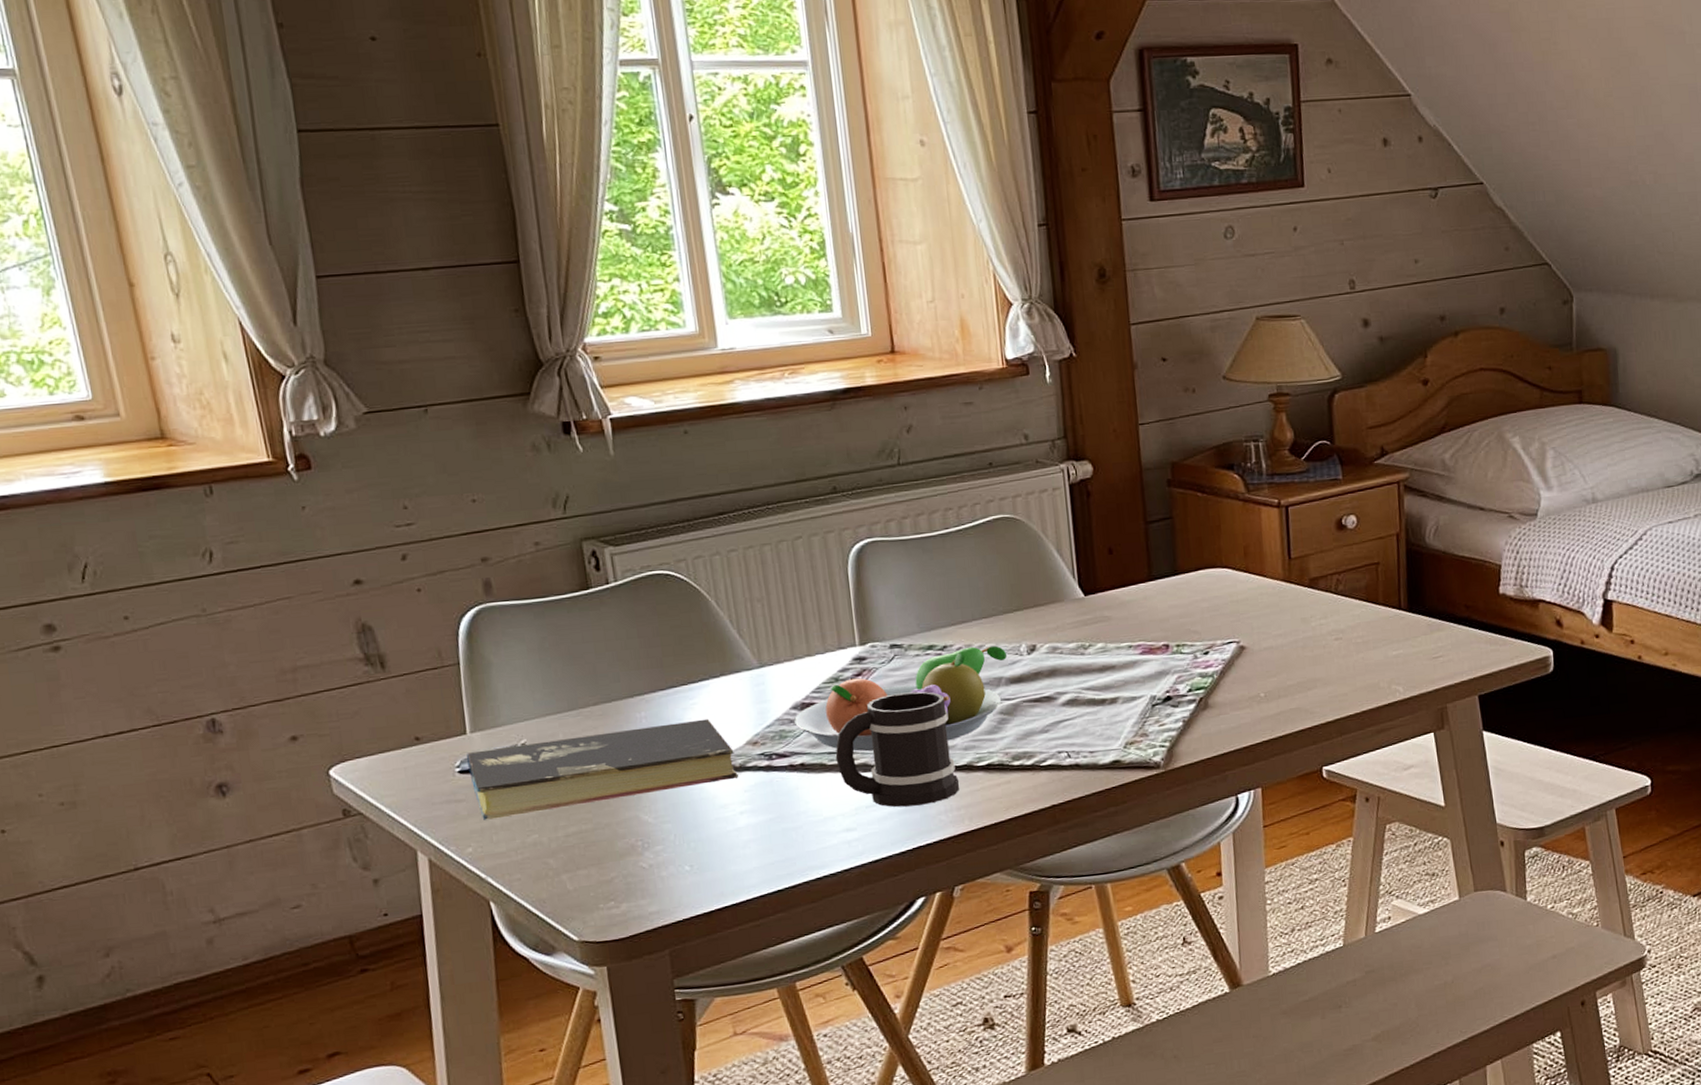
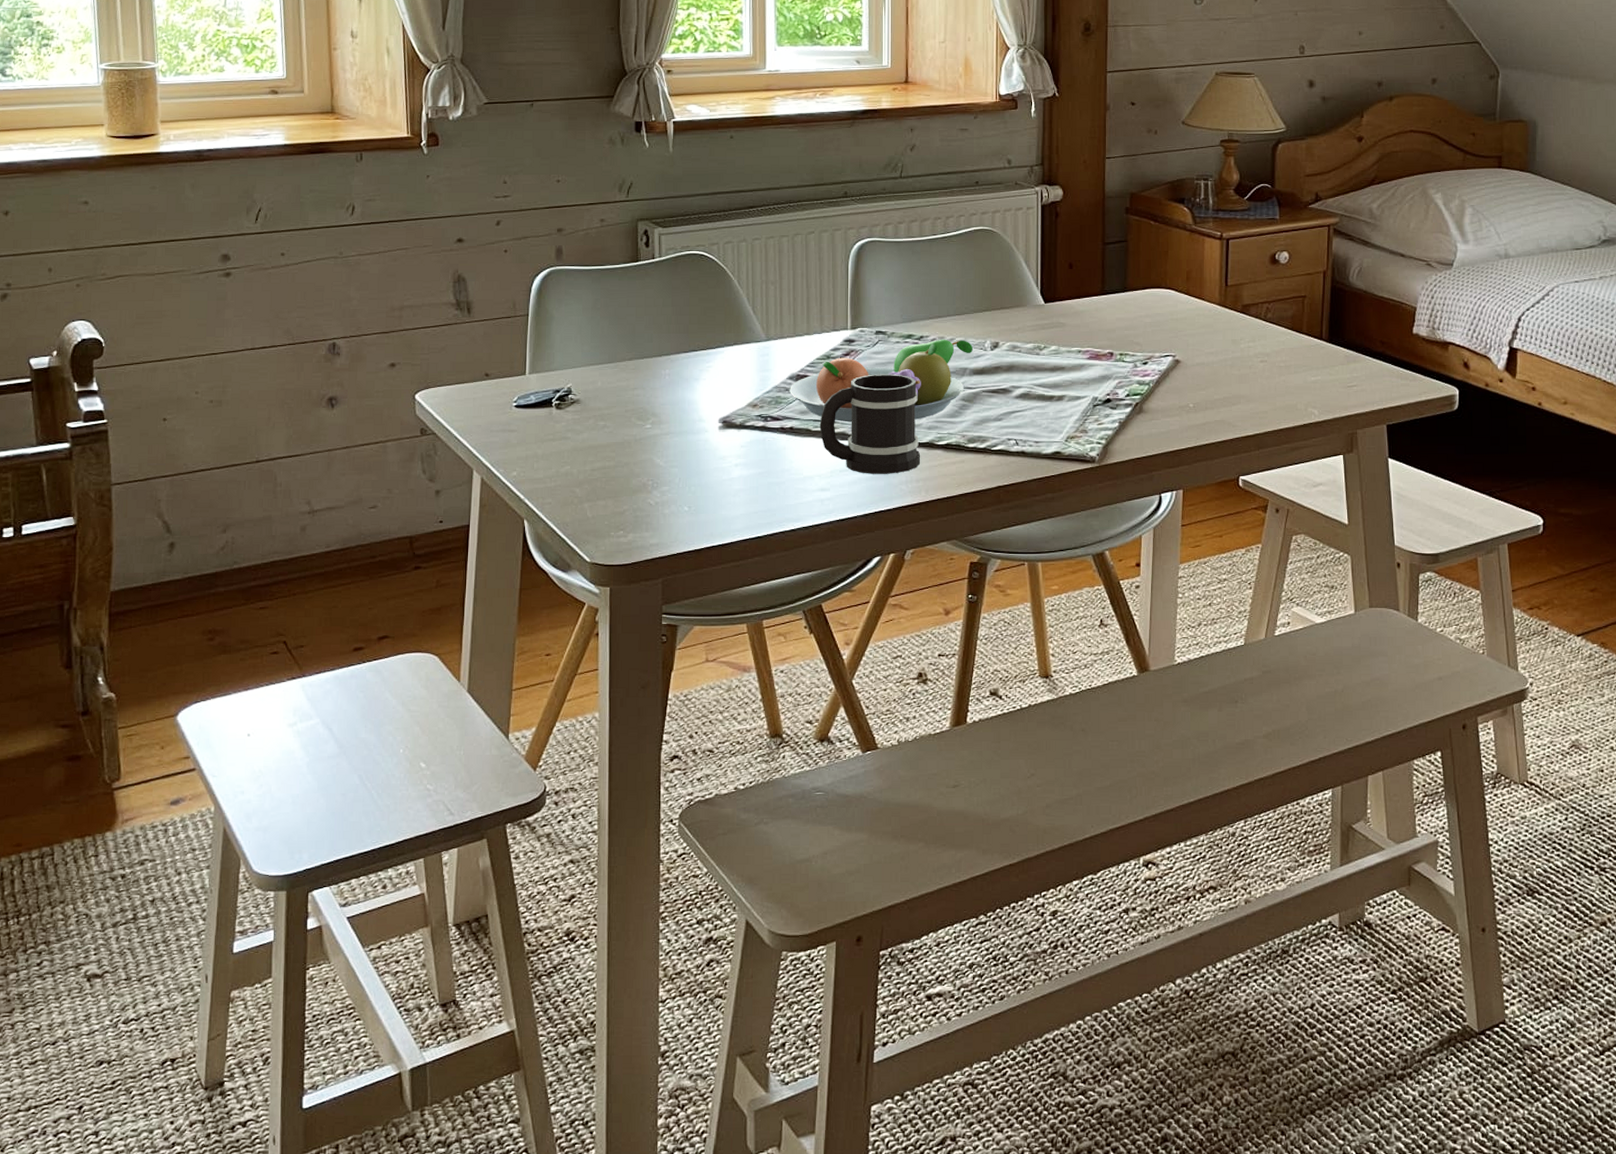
book: present [467,719,739,820] -> none [523,381,738,449]

